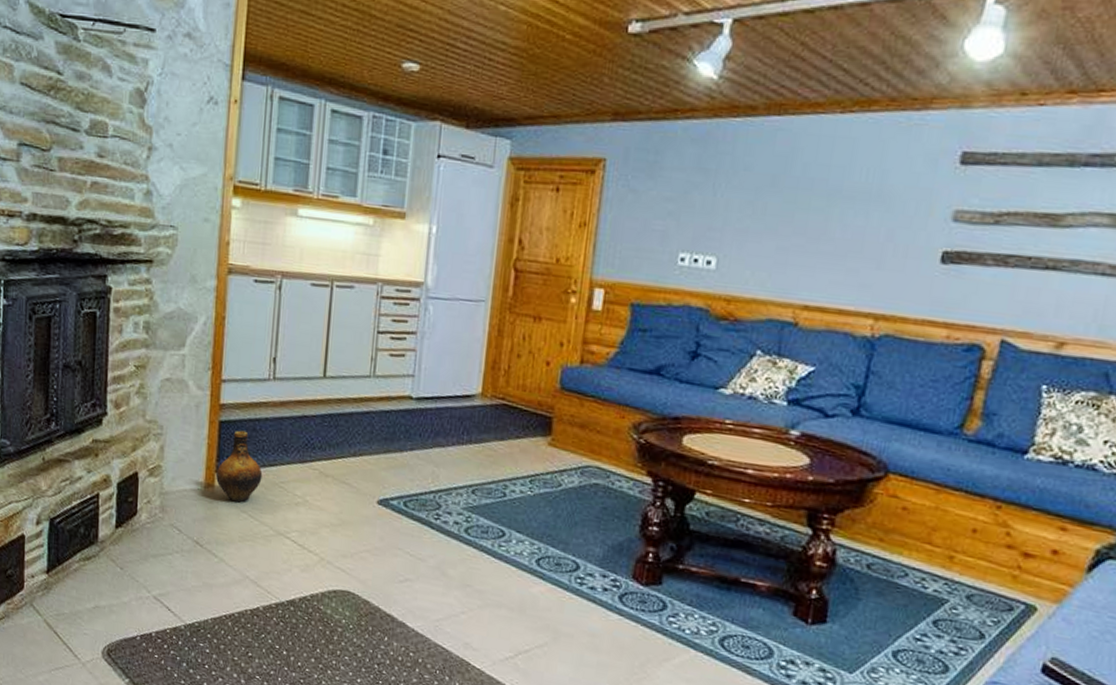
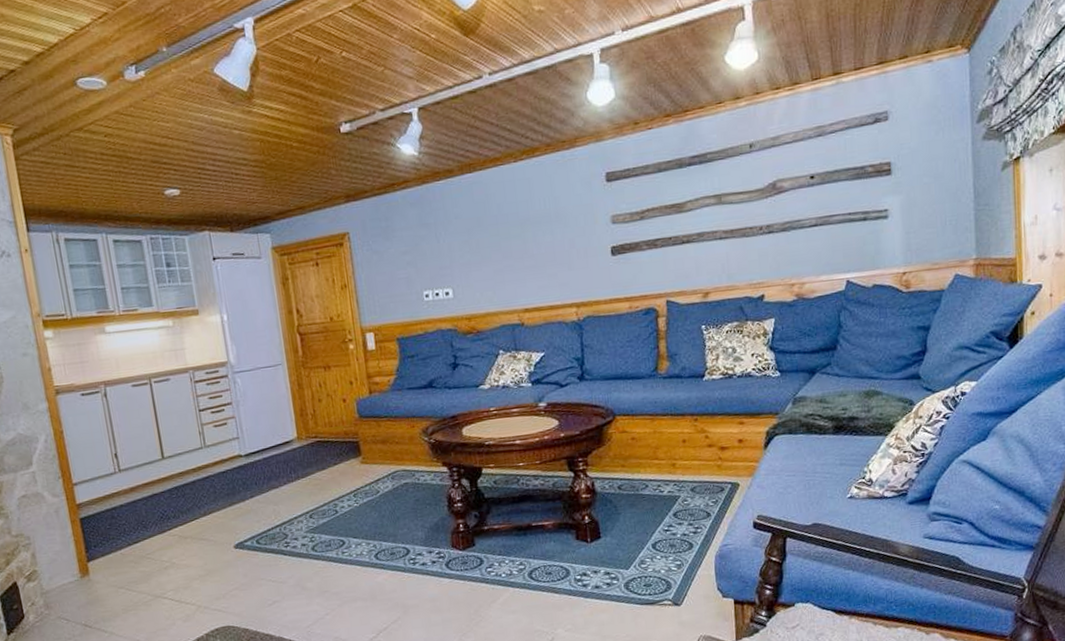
ceramic jug: present [216,430,263,503] -> none [88,520,131,583]

